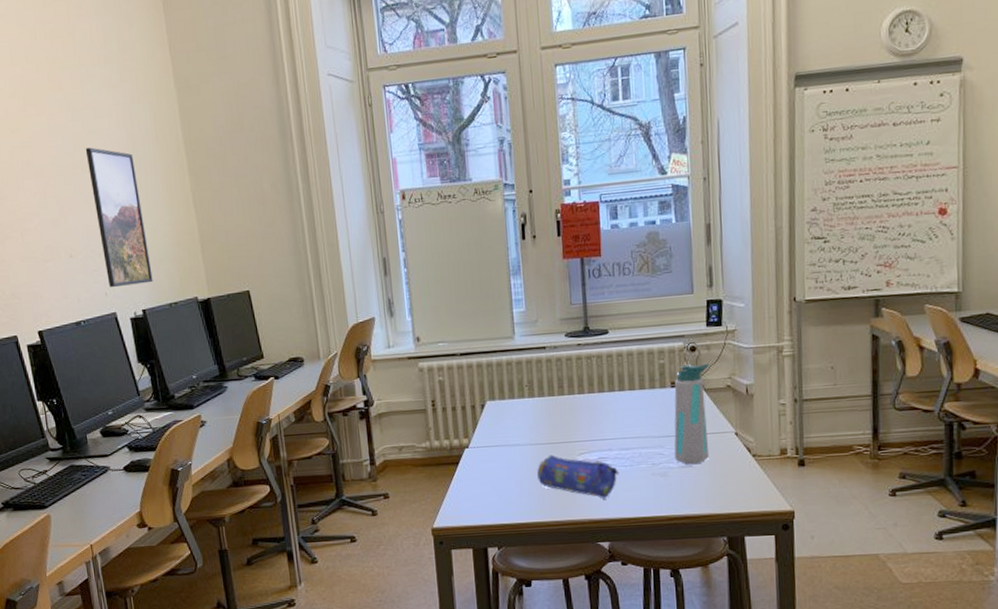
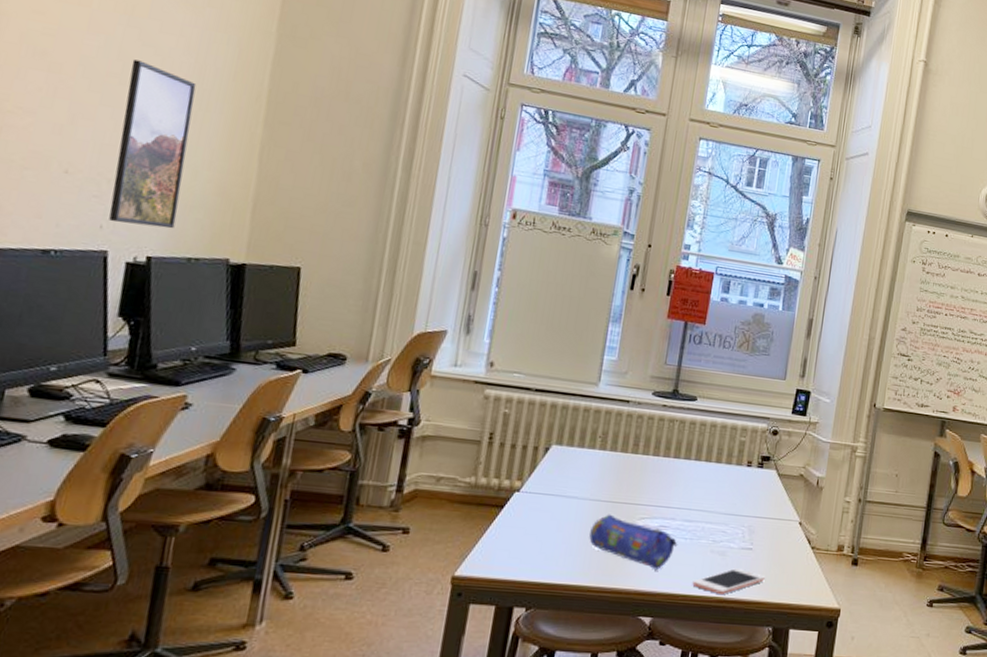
cell phone: none [640,486,711,514] -> present [692,568,765,596]
water bottle: present [674,363,710,464] -> none [736,446,788,547]

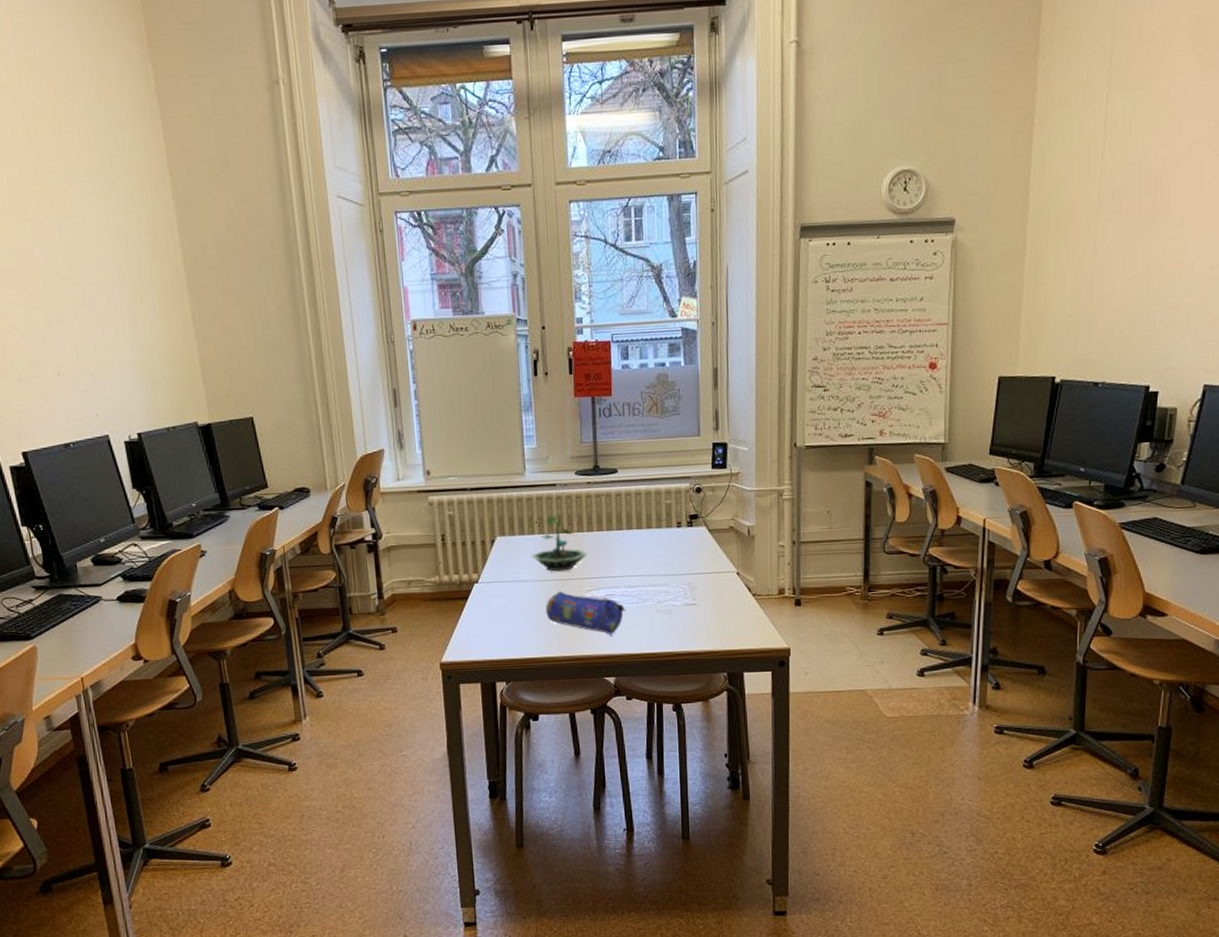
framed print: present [109,59,197,229] -> none [74,258,149,409]
terrarium: none [586,430,648,494] -> present [531,513,587,572]
cell phone: present [692,568,765,596] -> none [646,624,712,650]

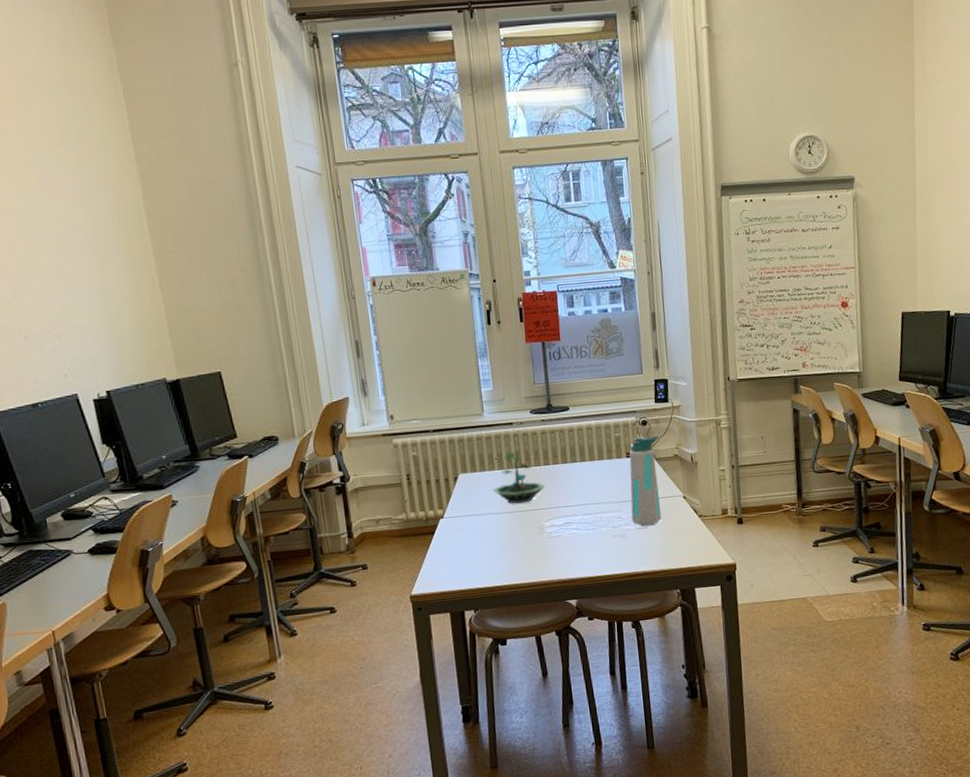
pencil case: present [546,591,626,634] -> none [508,521,584,560]
water bottle: none [678,504,714,602] -> present [629,435,662,526]

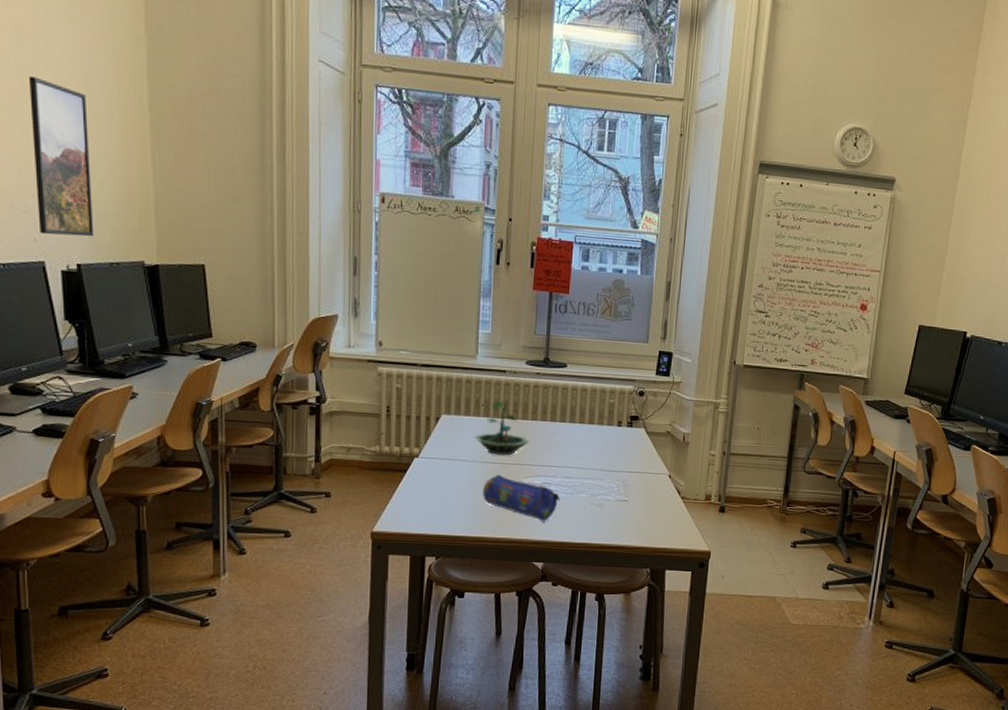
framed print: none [40,228,118,370] -> present [28,76,94,237]
pencil case: none [508,521,584,560] -> present [483,474,561,521]
water bottle: present [629,435,662,526] -> none [612,407,655,499]

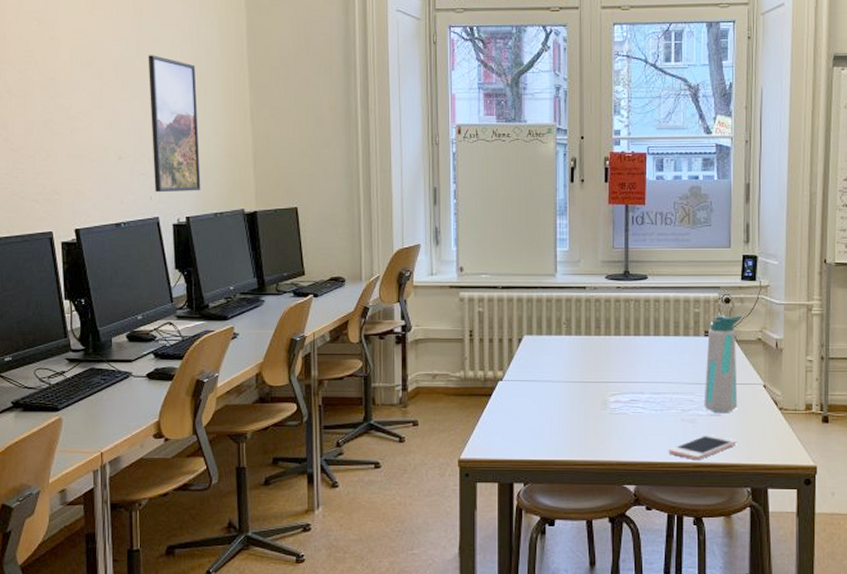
terrarium: present [474,398,529,456] -> none [557,315,613,374]
pencil case: present [483,474,561,521] -> none [569,393,650,441]
cell phone: none [576,518,641,542] -> present [668,435,737,461]
water bottle: none [612,407,655,499] -> present [704,315,743,412]

